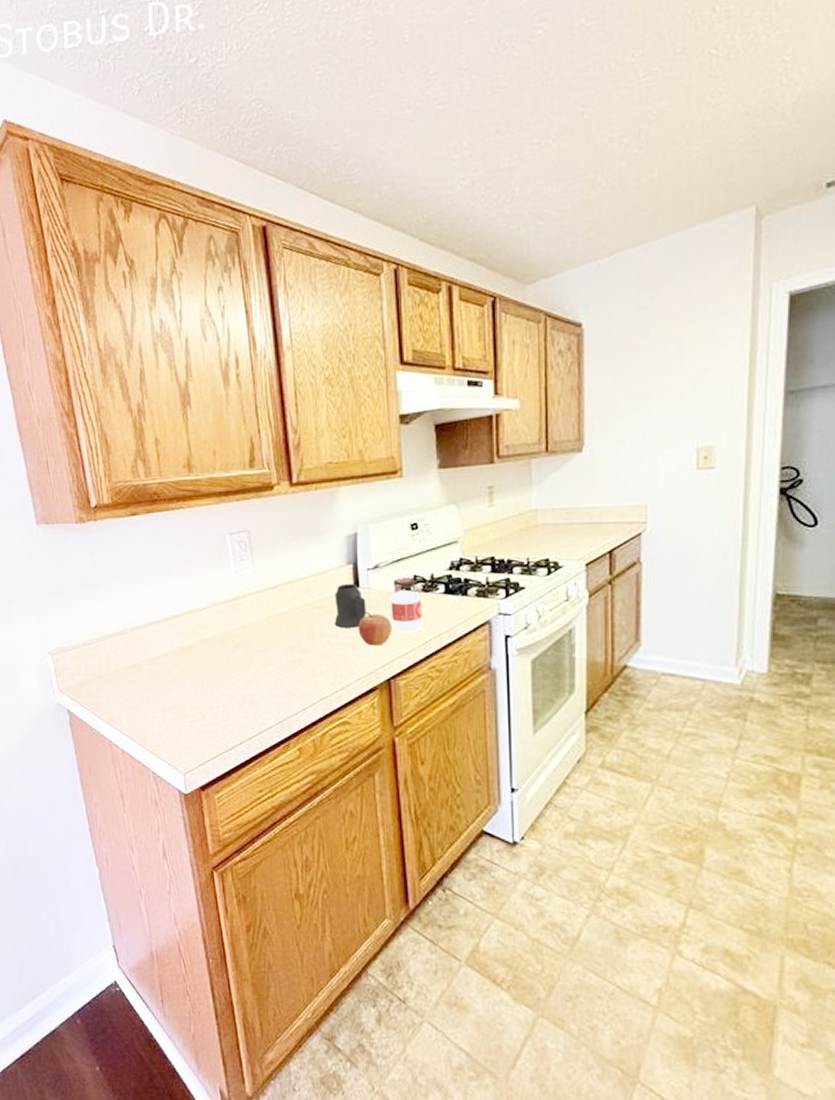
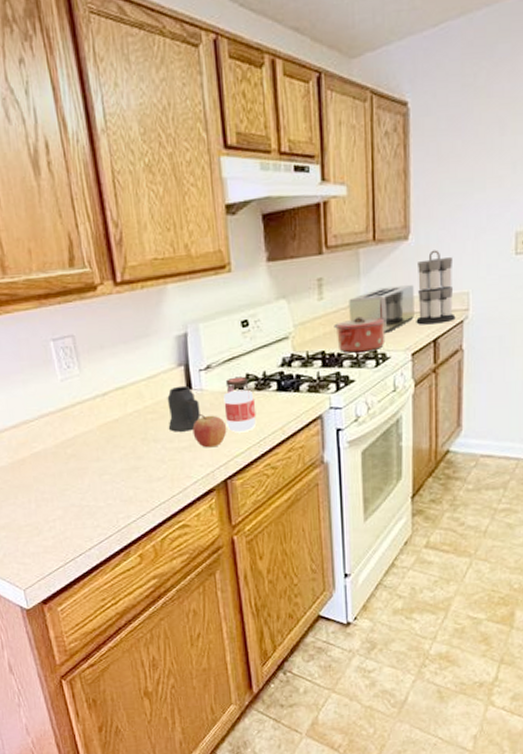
casserole: none [504,523,561,560] -> present [334,315,388,353]
toaster: none [520,495,589,543] -> present [349,284,414,334]
spice rack: none [590,462,633,536] -> present [416,249,456,325]

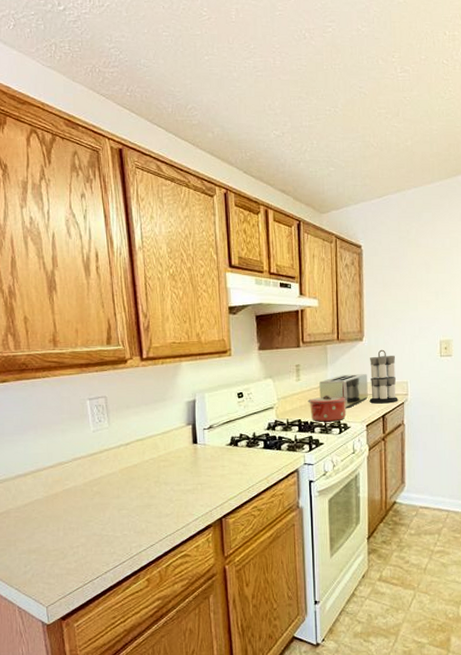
mug: present [167,385,200,432] -> none [177,440,203,477]
fruit: present [192,414,227,448] -> none [196,464,224,491]
jar: present [223,376,256,433] -> none [222,436,247,480]

